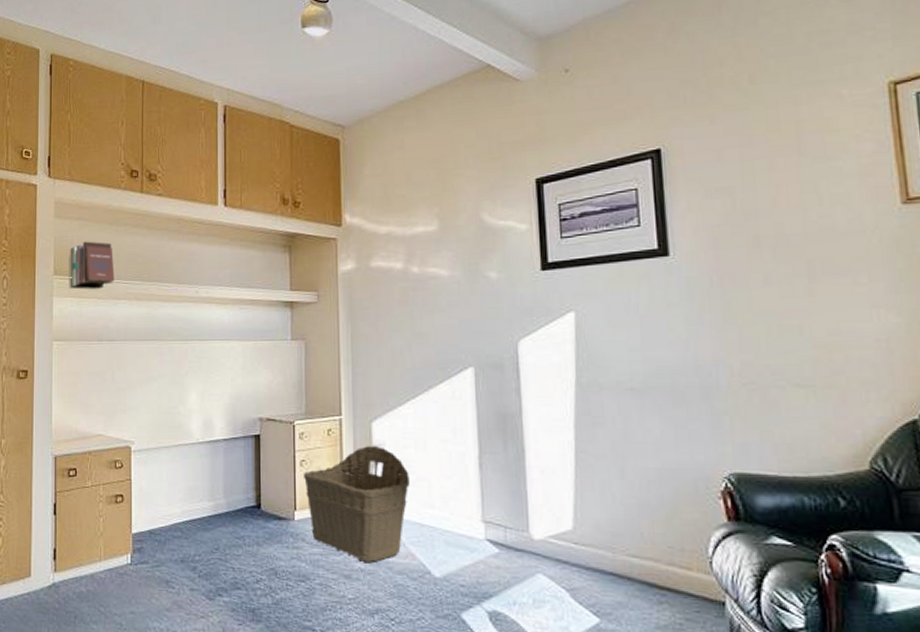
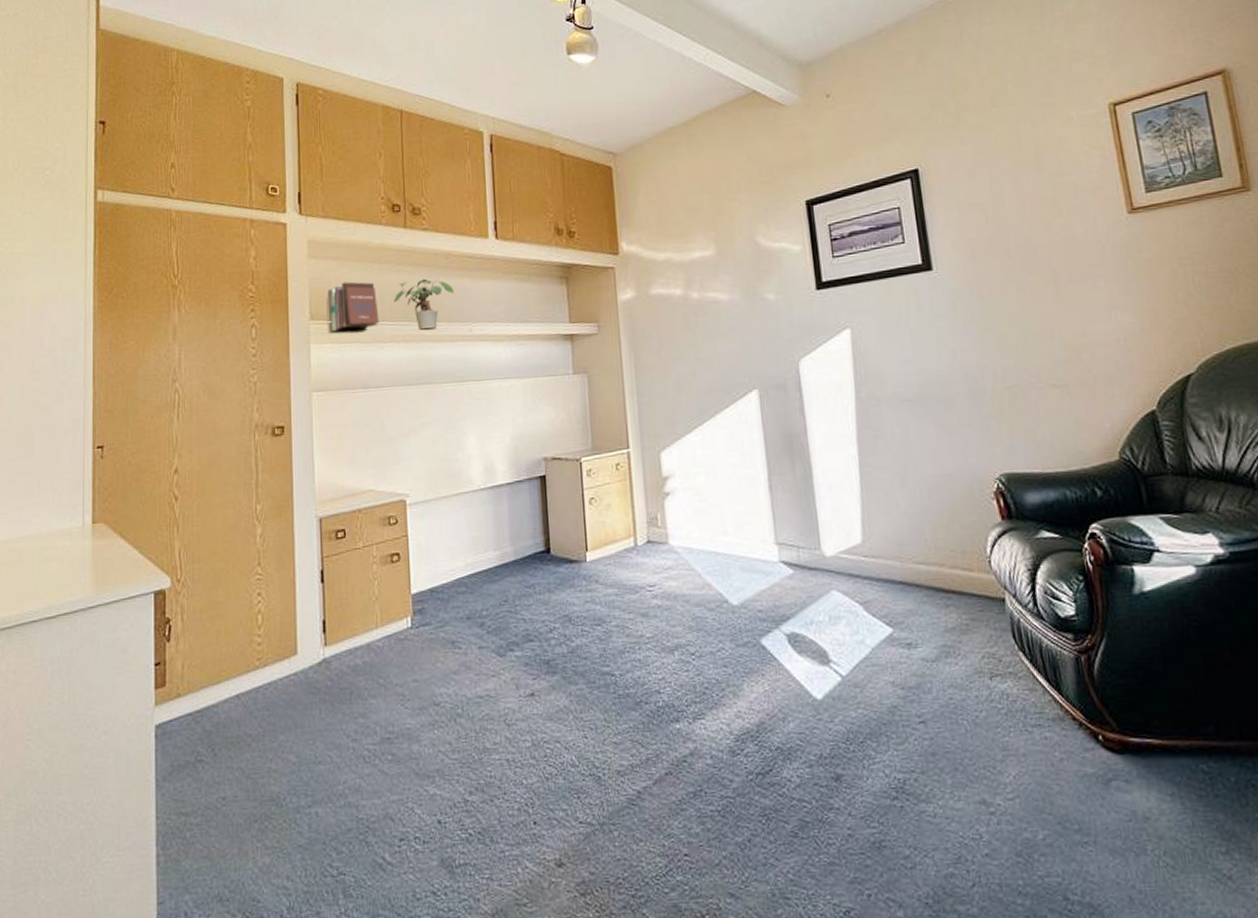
potted plant: none [128,241,184,291] -> present [393,278,454,331]
wicker basket: present [303,446,410,562] -> none [592,477,702,598]

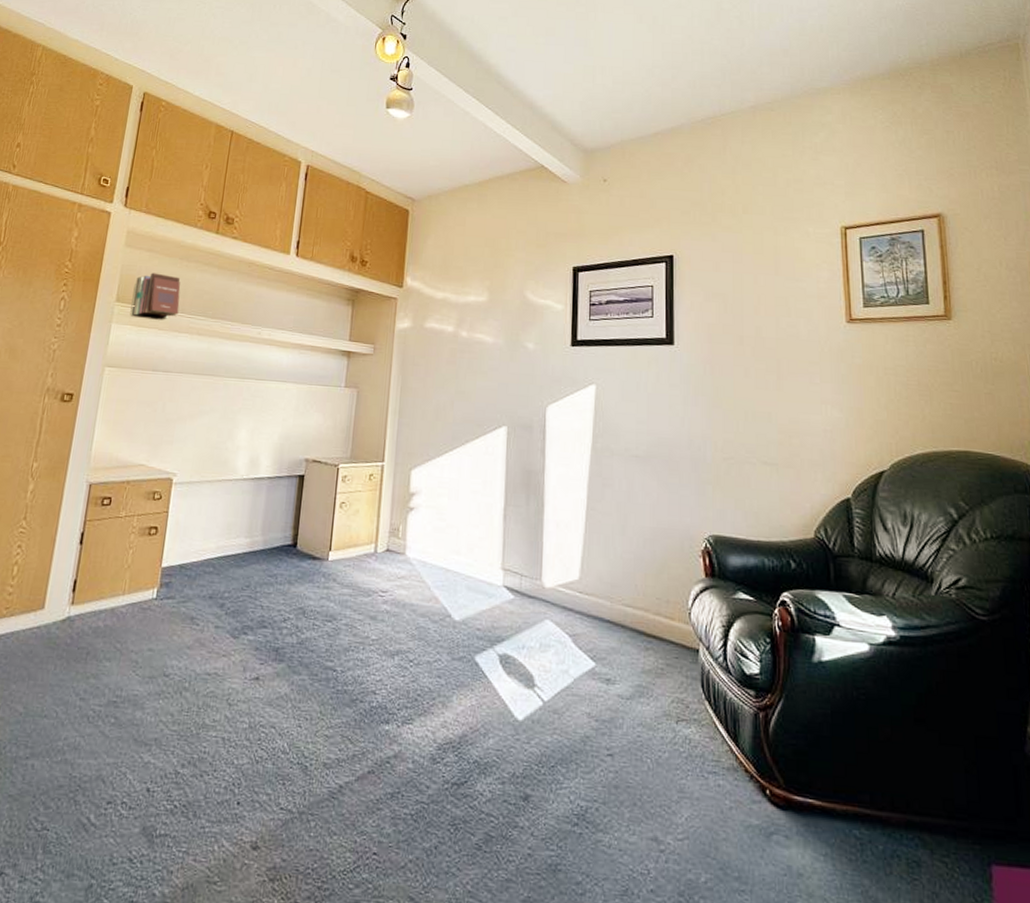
potted plant: present [393,278,454,331] -> none [195,281,251,328]

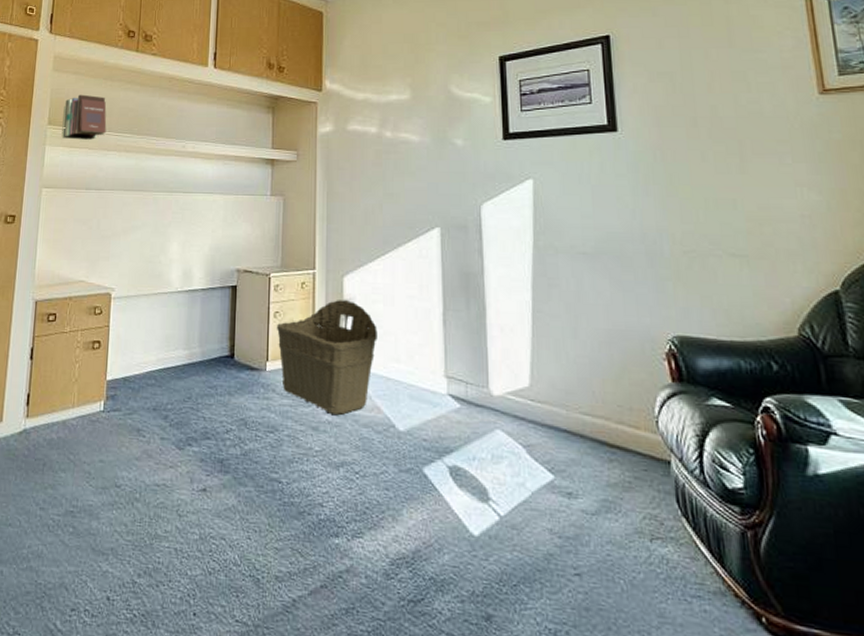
wicker basket: none [341,492,441,605] -> present [276,300,377,415]

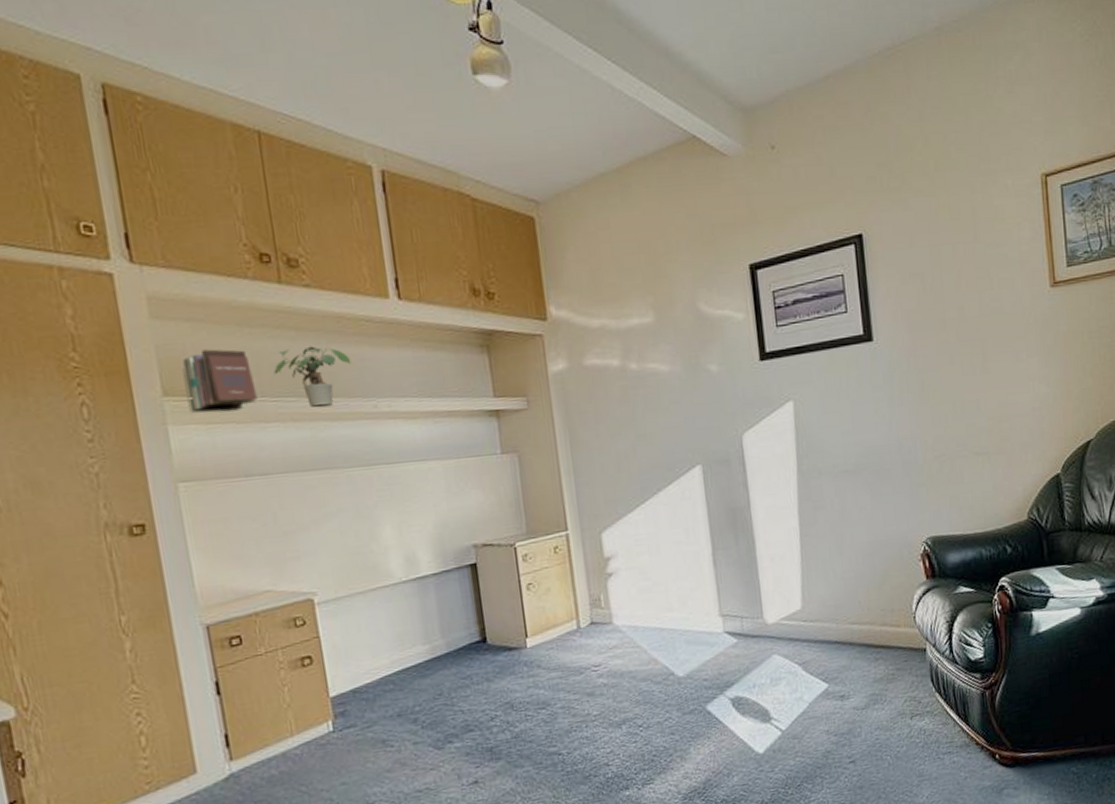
potted plant: none [120,97,173,144] -> present [273,346,352,408]
wicker basket: present [276,300,377,415] -> none [531,557,647,677]

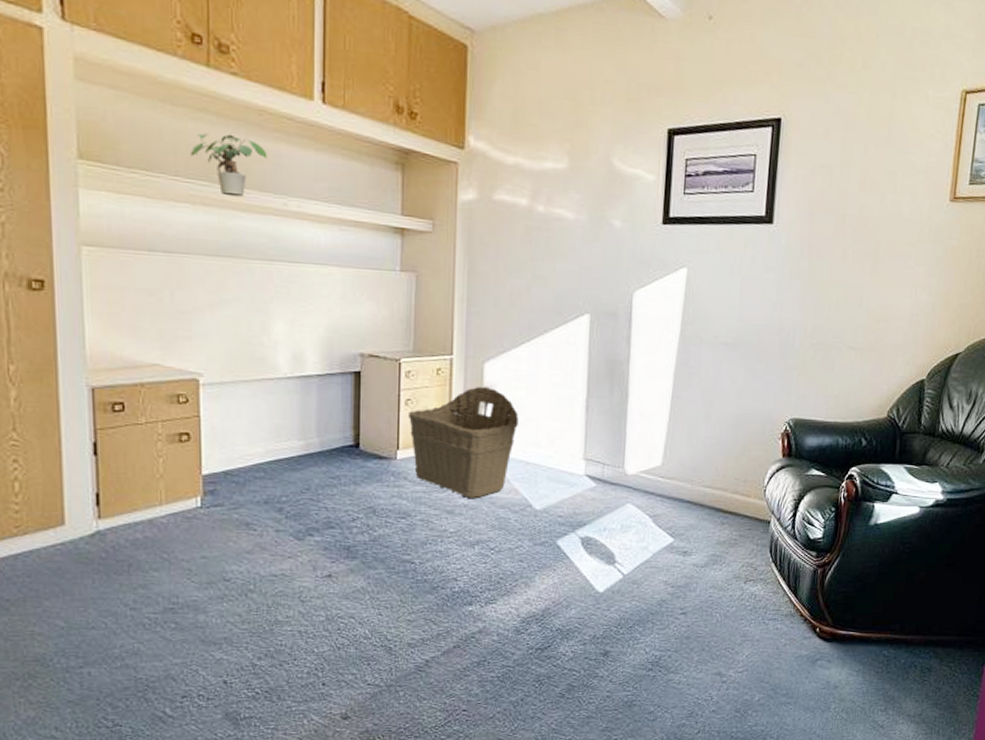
books: present [182,349,258,413] -> none [100,119,171,185]
wicker basket: none [531,557,647,677] -> present [407,387,519,498]

